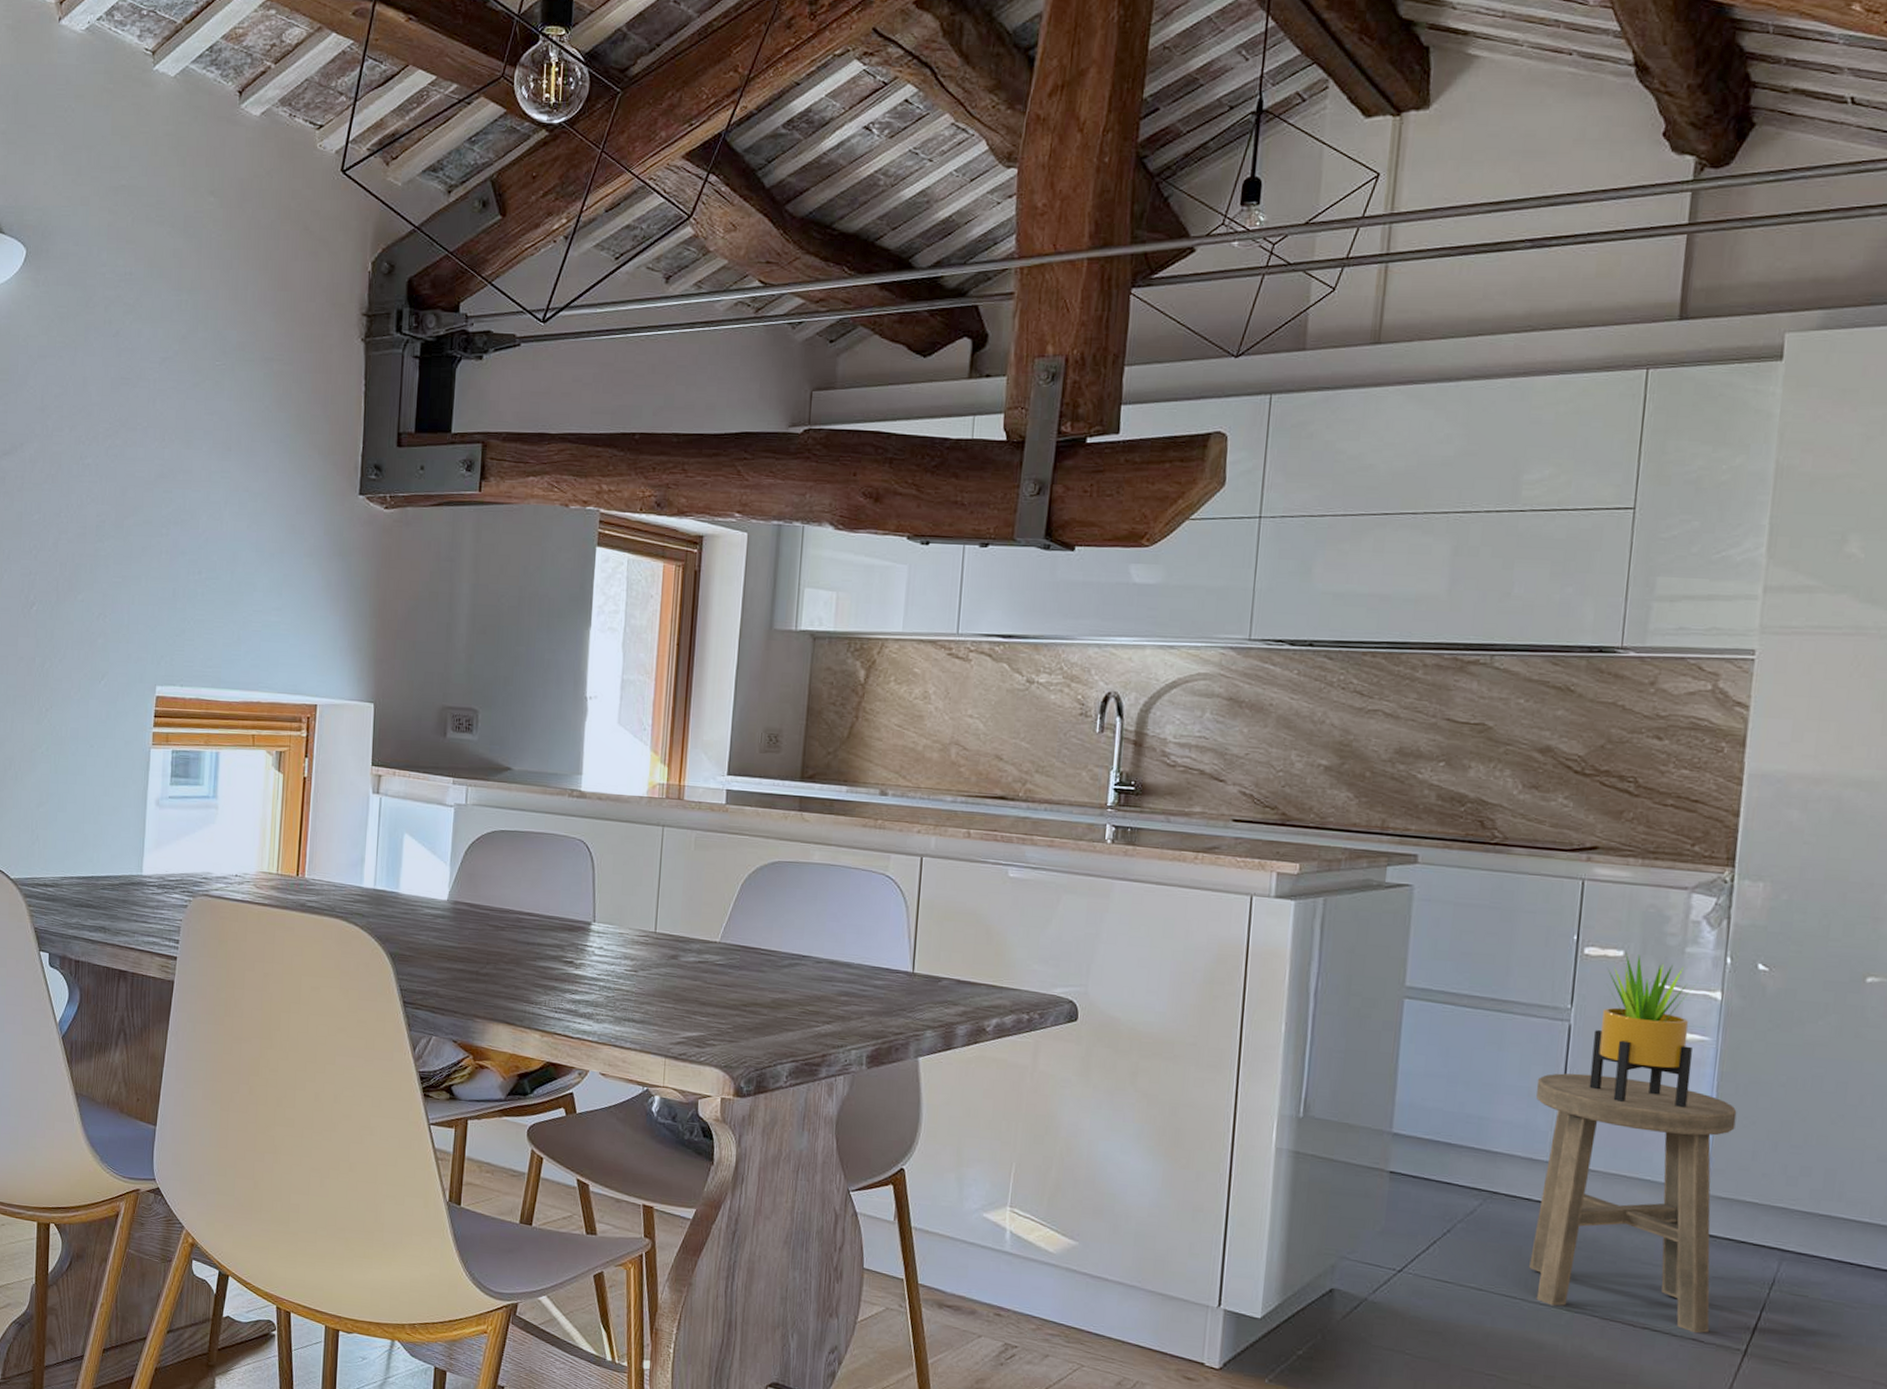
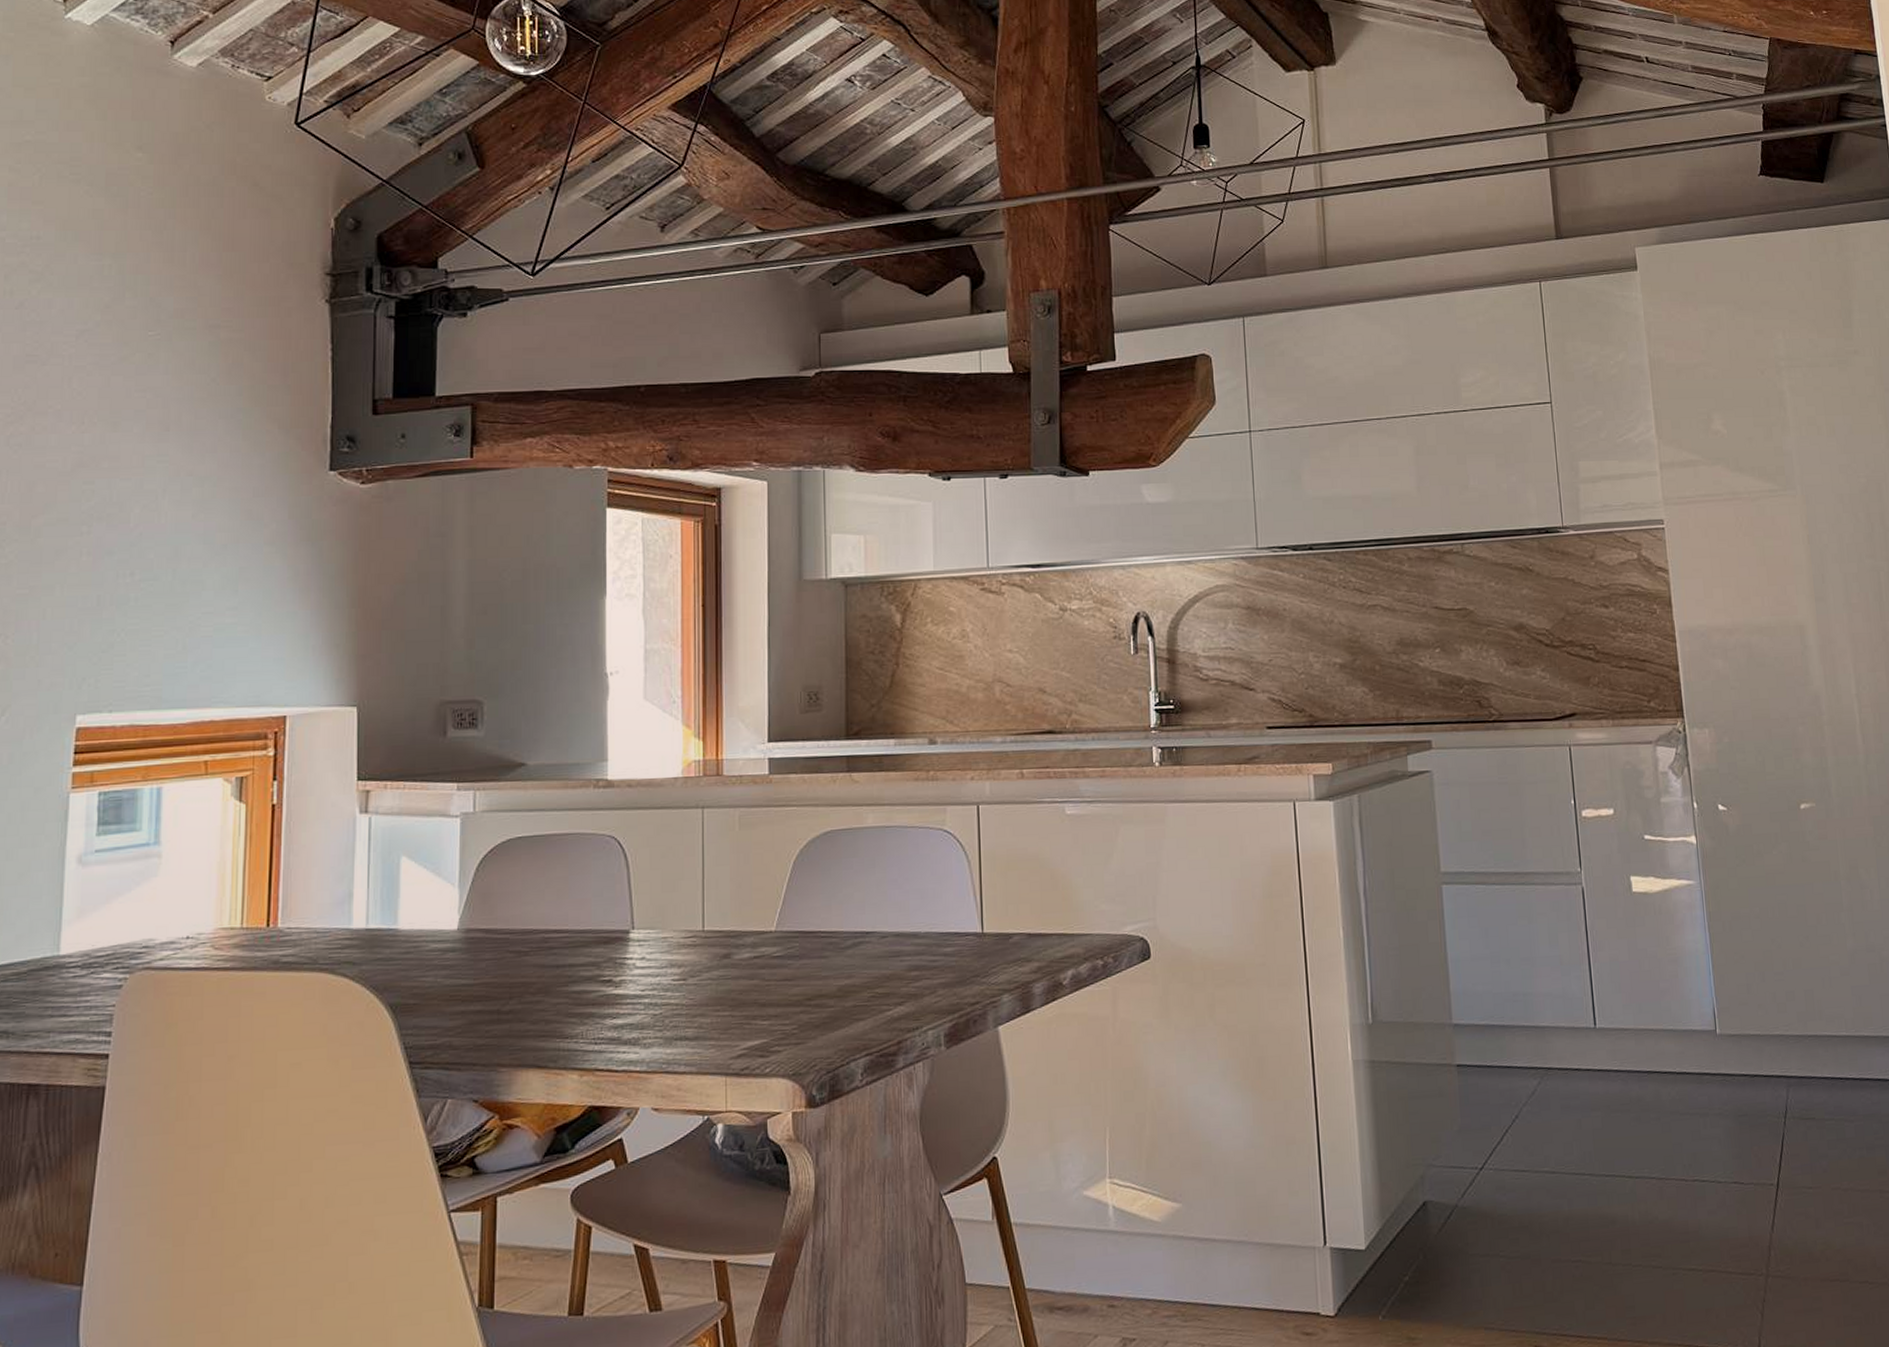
stool: present [1529,1073,1737,1334] -> none [1565,932,1745,1176]
potted plant: present [1589,952,1695,1108] -> none [1603,810,1688,957]

